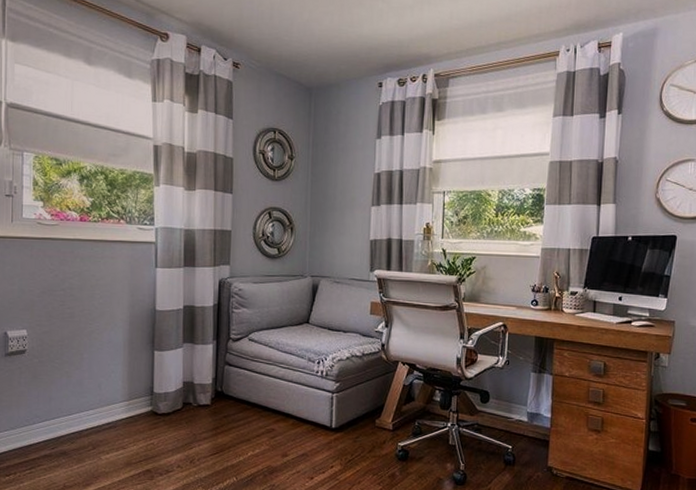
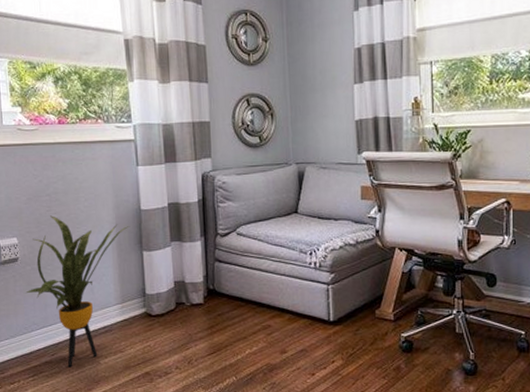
house plant: none [31,310,143,462] -> present [26,215,129,368]

